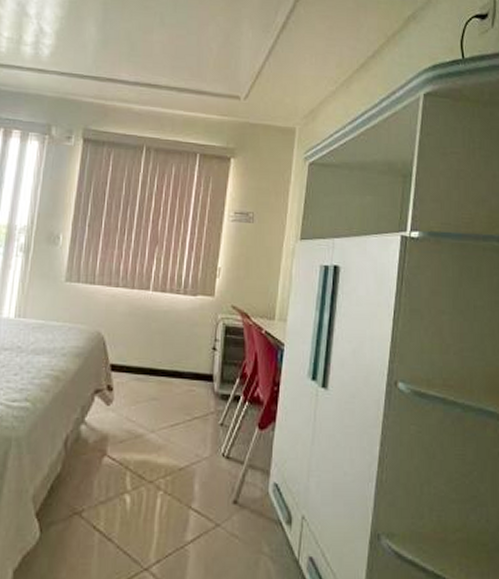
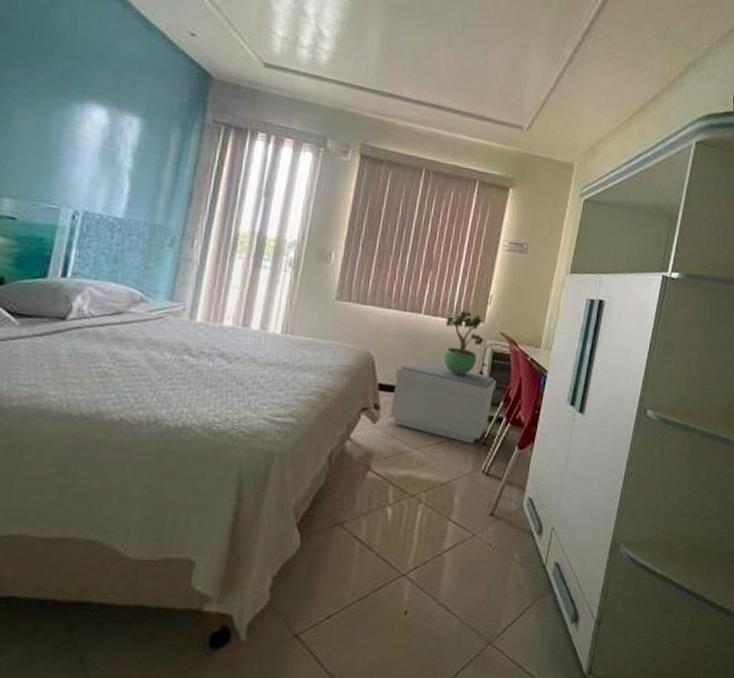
bench: none [121,339,230,425] -> present [388,360,496,444]
potted plant: none [174,285,214,352] -> present [443,310,483,375]

